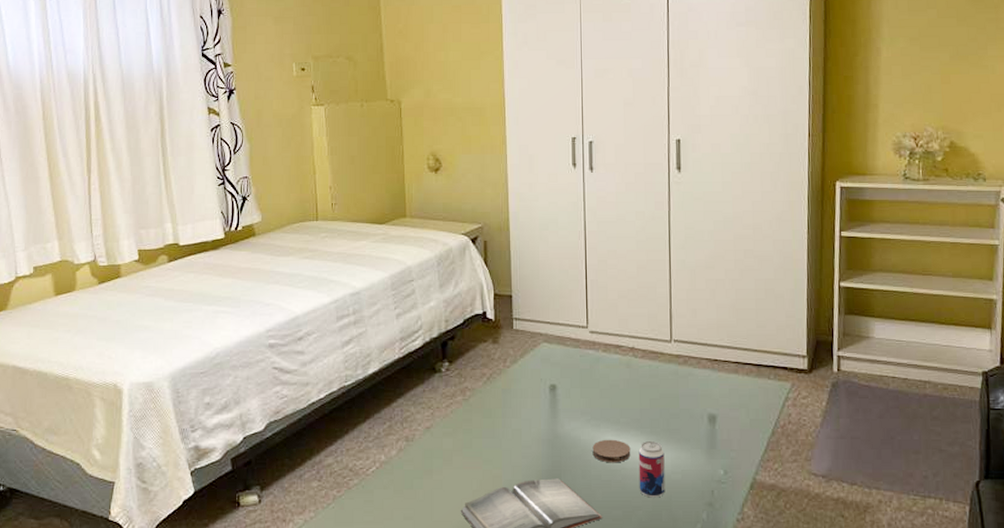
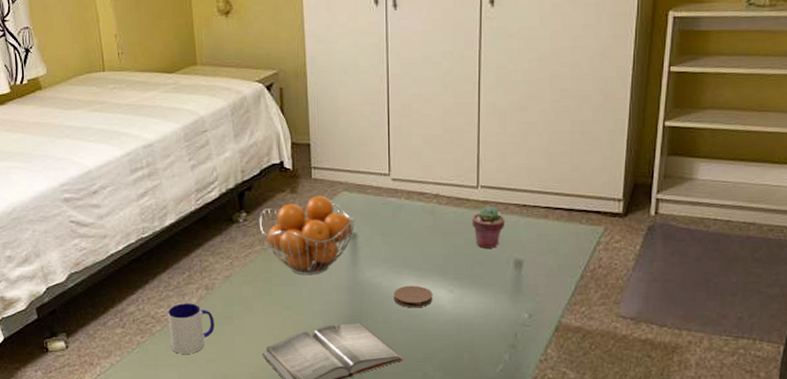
mug: none [366,455,413,510] -> present [168,303,215,354]
fruit basket: none [461,346,555,427] -> present [259,195,356,275]
beverage can: present [638,440,665,498] -> none [441,286,468,341]
potted succulent: none [666,360,698,402] -> present [472,205,506,248]

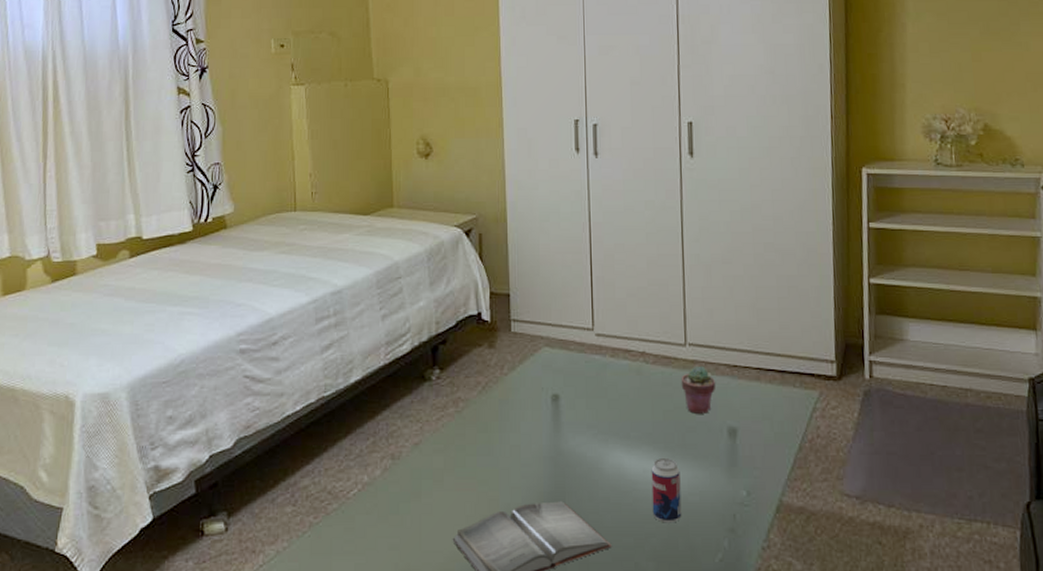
mug: present [168,303,215,354] -> none [347,476,400,539]
fruit basket: present [259,195,356,275] -> none [453,351,558,443]
coaster: present [394,285,433,308] -> none [600,456,643,483]
beverage can: none [441,286,468,341] -> present [651,457,682,523]

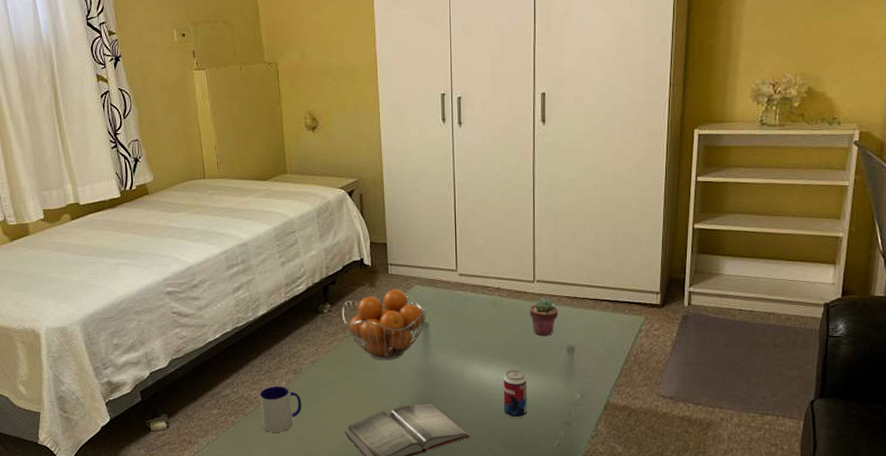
mug: none [347,476,400,539] -> present [260,386,302,432]
fruit basket: none [453,351,558,443] -> present [342,289,427,361]

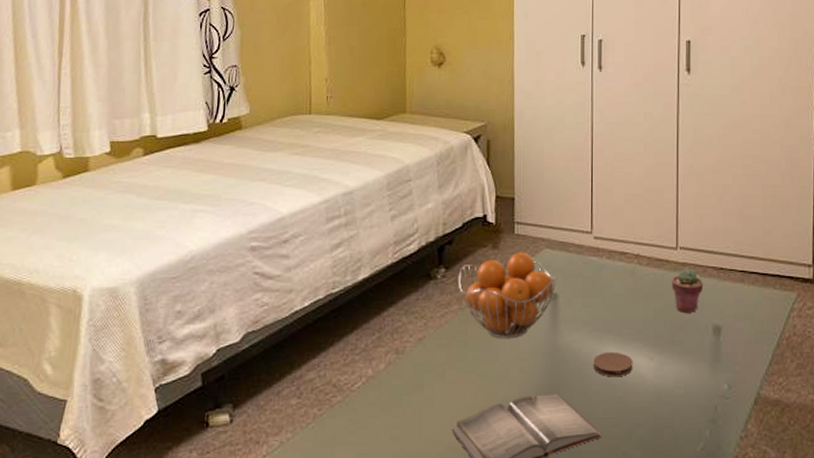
mug: present [260,386,302,432] -> none [351,369,402,430]
coaster: none [461,369,496,390] -> present [593,351,633,377]
beverage can: present [503,369,527,419] -> none [641,353,668,415]

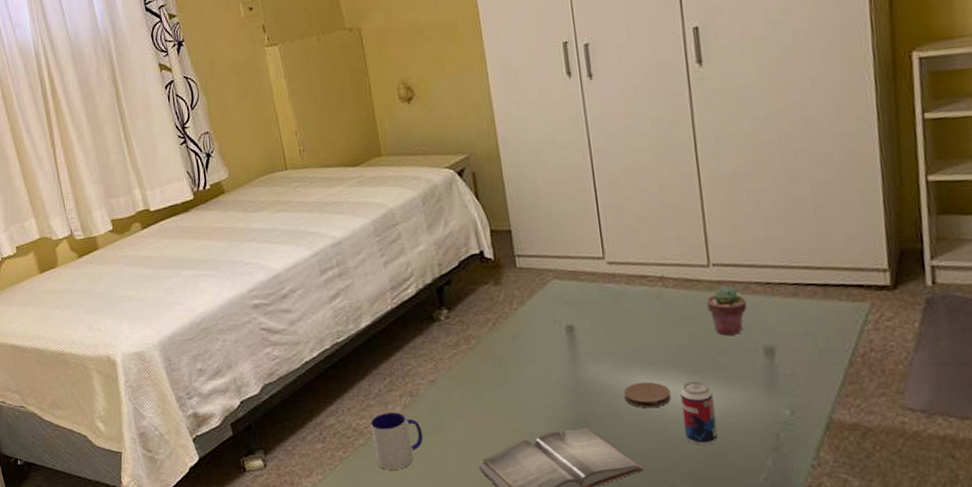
mug: none [351,369,402,430] -> present [370,412,423,470]
fruit basket: present [458,252,557,339] -> none [462,285,571,376]
beverage can: none [641,353,668,415] -> present [680,380,718,445]

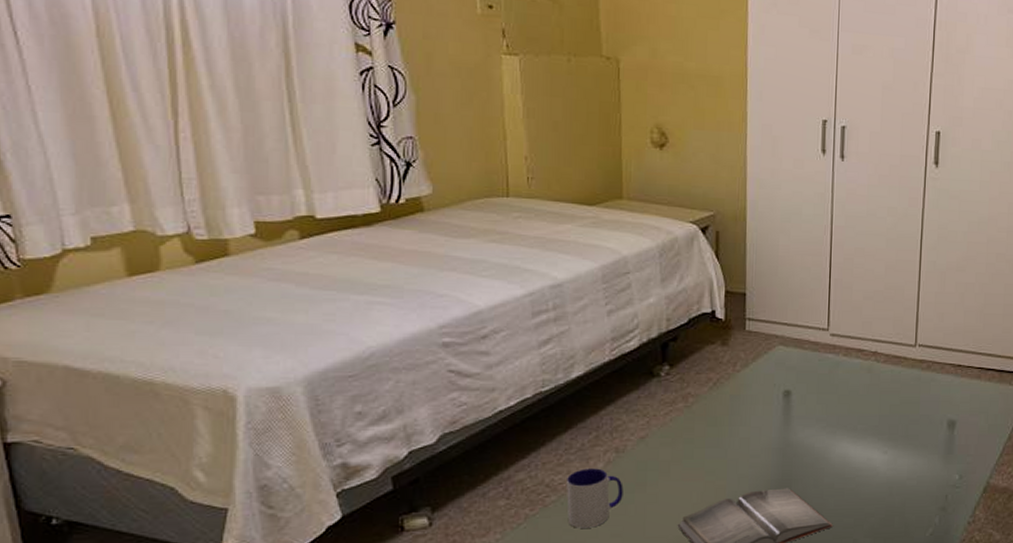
coaster: present [623,381,672,409] -> none [826,446,867,471]
beverage can: present [680,380,718,445] -> none [873,447,901,505]
potted succulent: present [706,285,747,335] -> none [908,365,941,408]

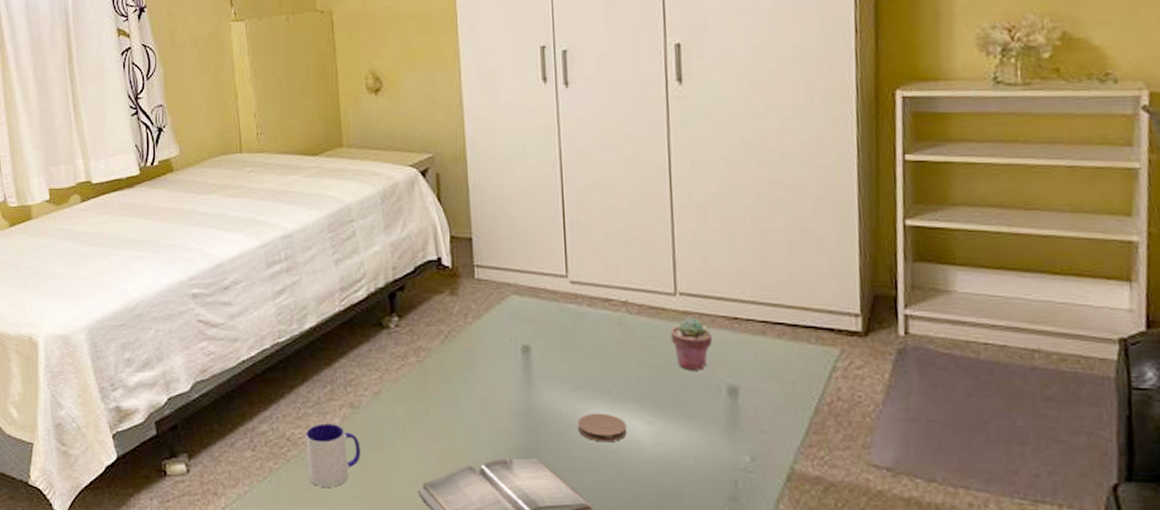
coaster: none [826,446,867,471] -> present [577,413,627,443]
potted succulent: none [908,365,941,408] -> present [670,317,713,370]

